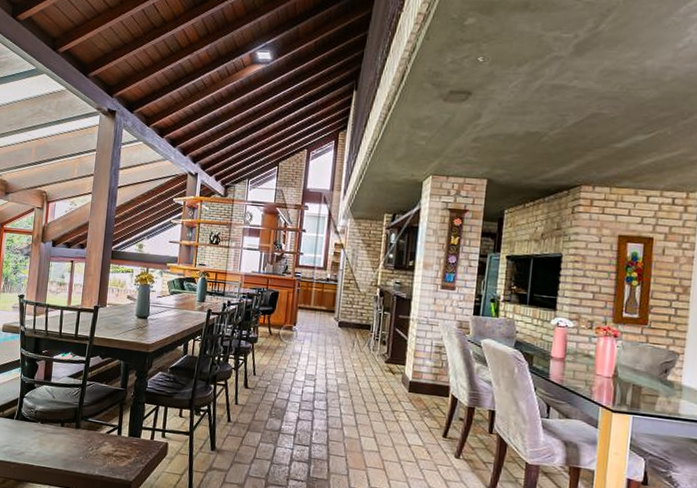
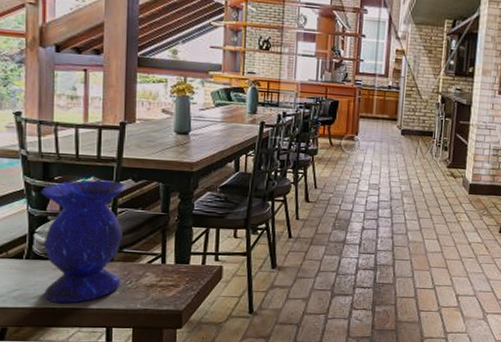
vase: none [27,354,95,463] -> present [41,179,127,304]

